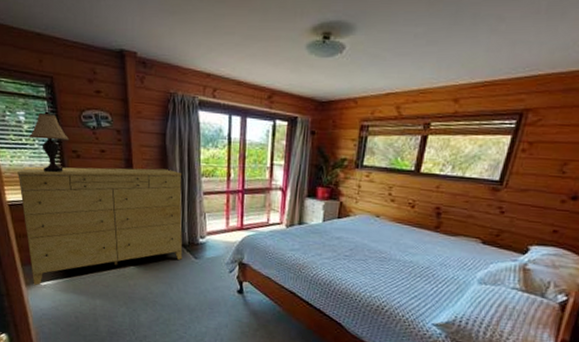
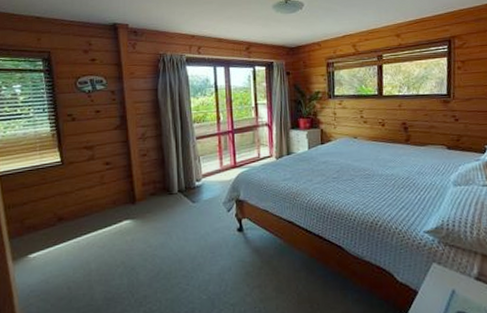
dresser: present [18,166,183,285] -> none [10,120,180,259]
lamp: present [28,111,70,173] -> none [23,82,65,139]

